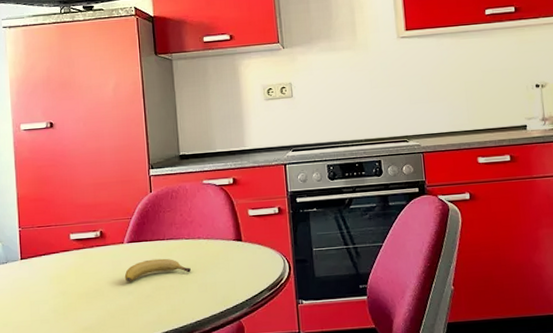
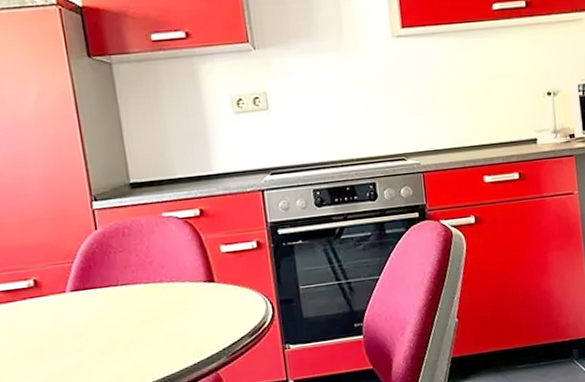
fruit: present [124,258,191,281] -> none [70,307,154,337]

